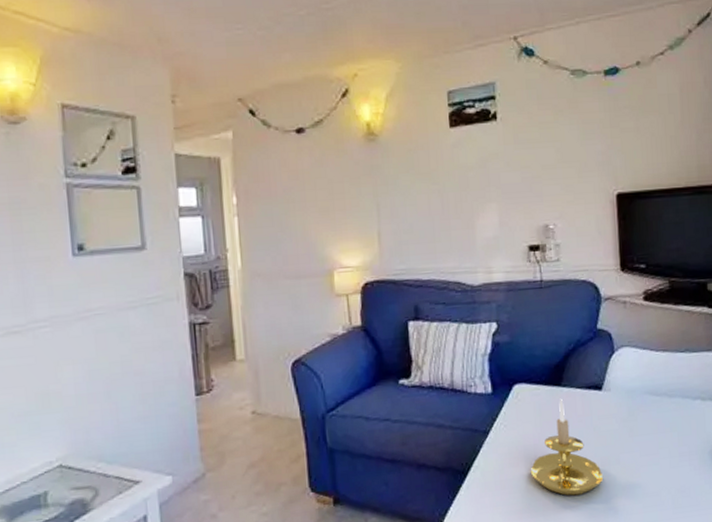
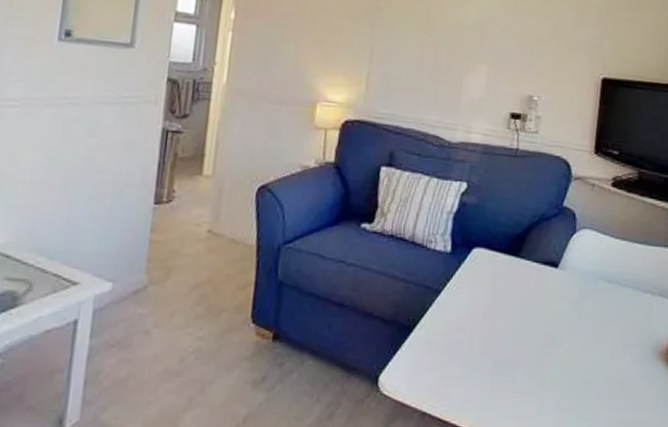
candle holder: present [530,398,603,496] -> none [474,269,545,370]

